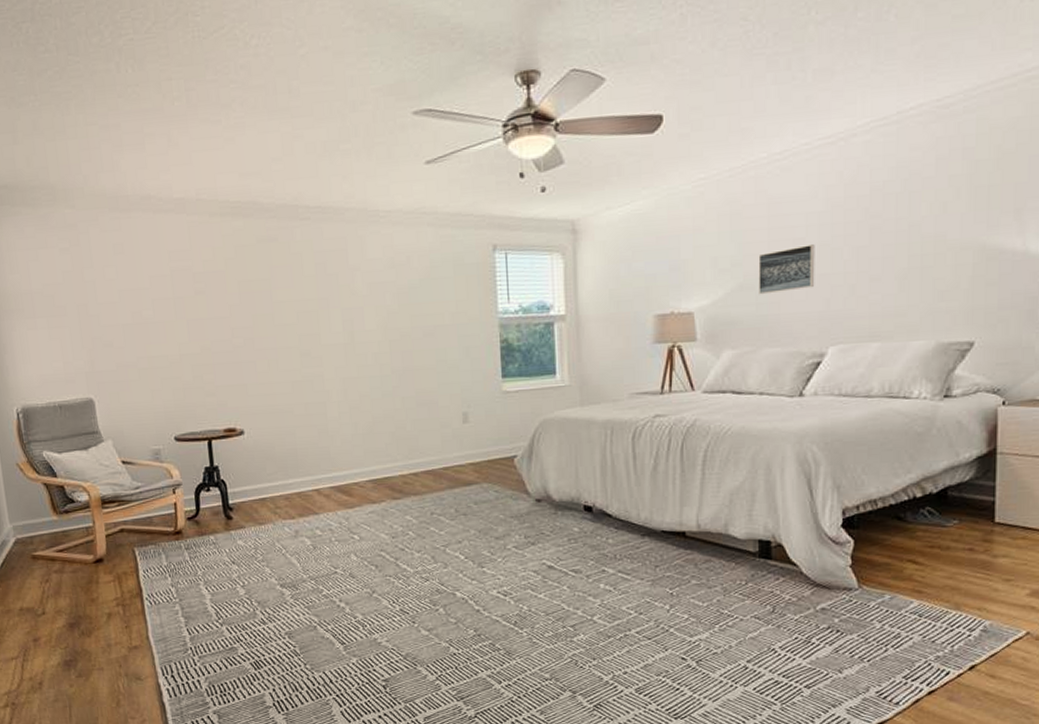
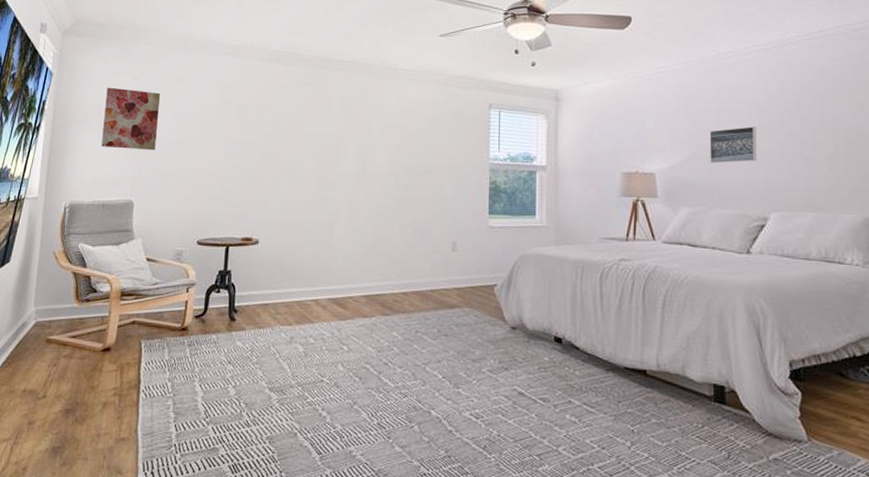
wall art: none [33,265,106,340] -> present [101,87,160,150]

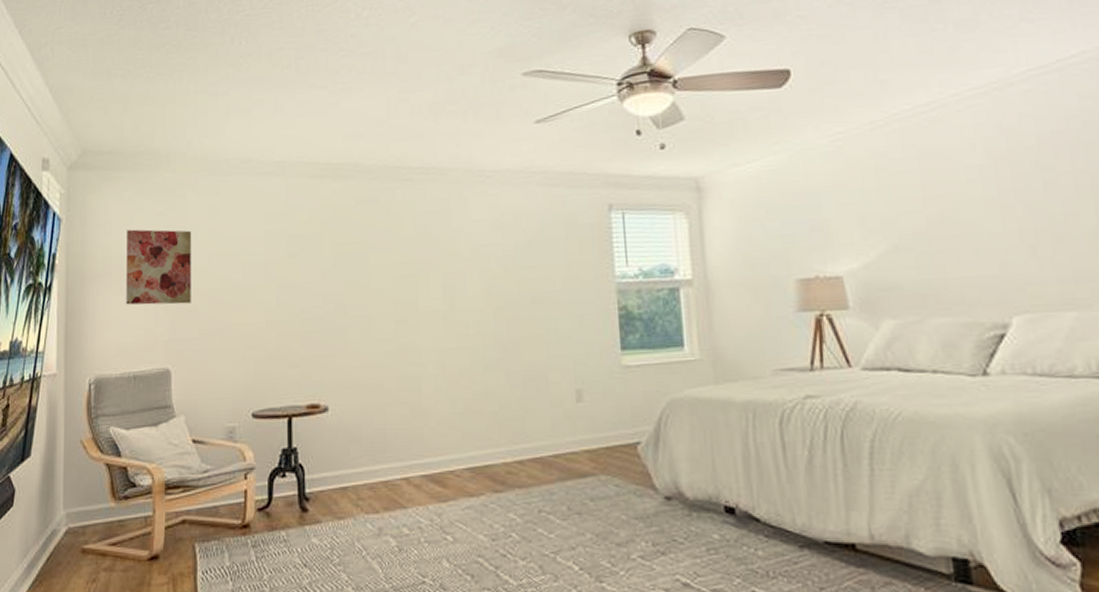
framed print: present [709,126,757,164] -> none [913,200,986,257]

